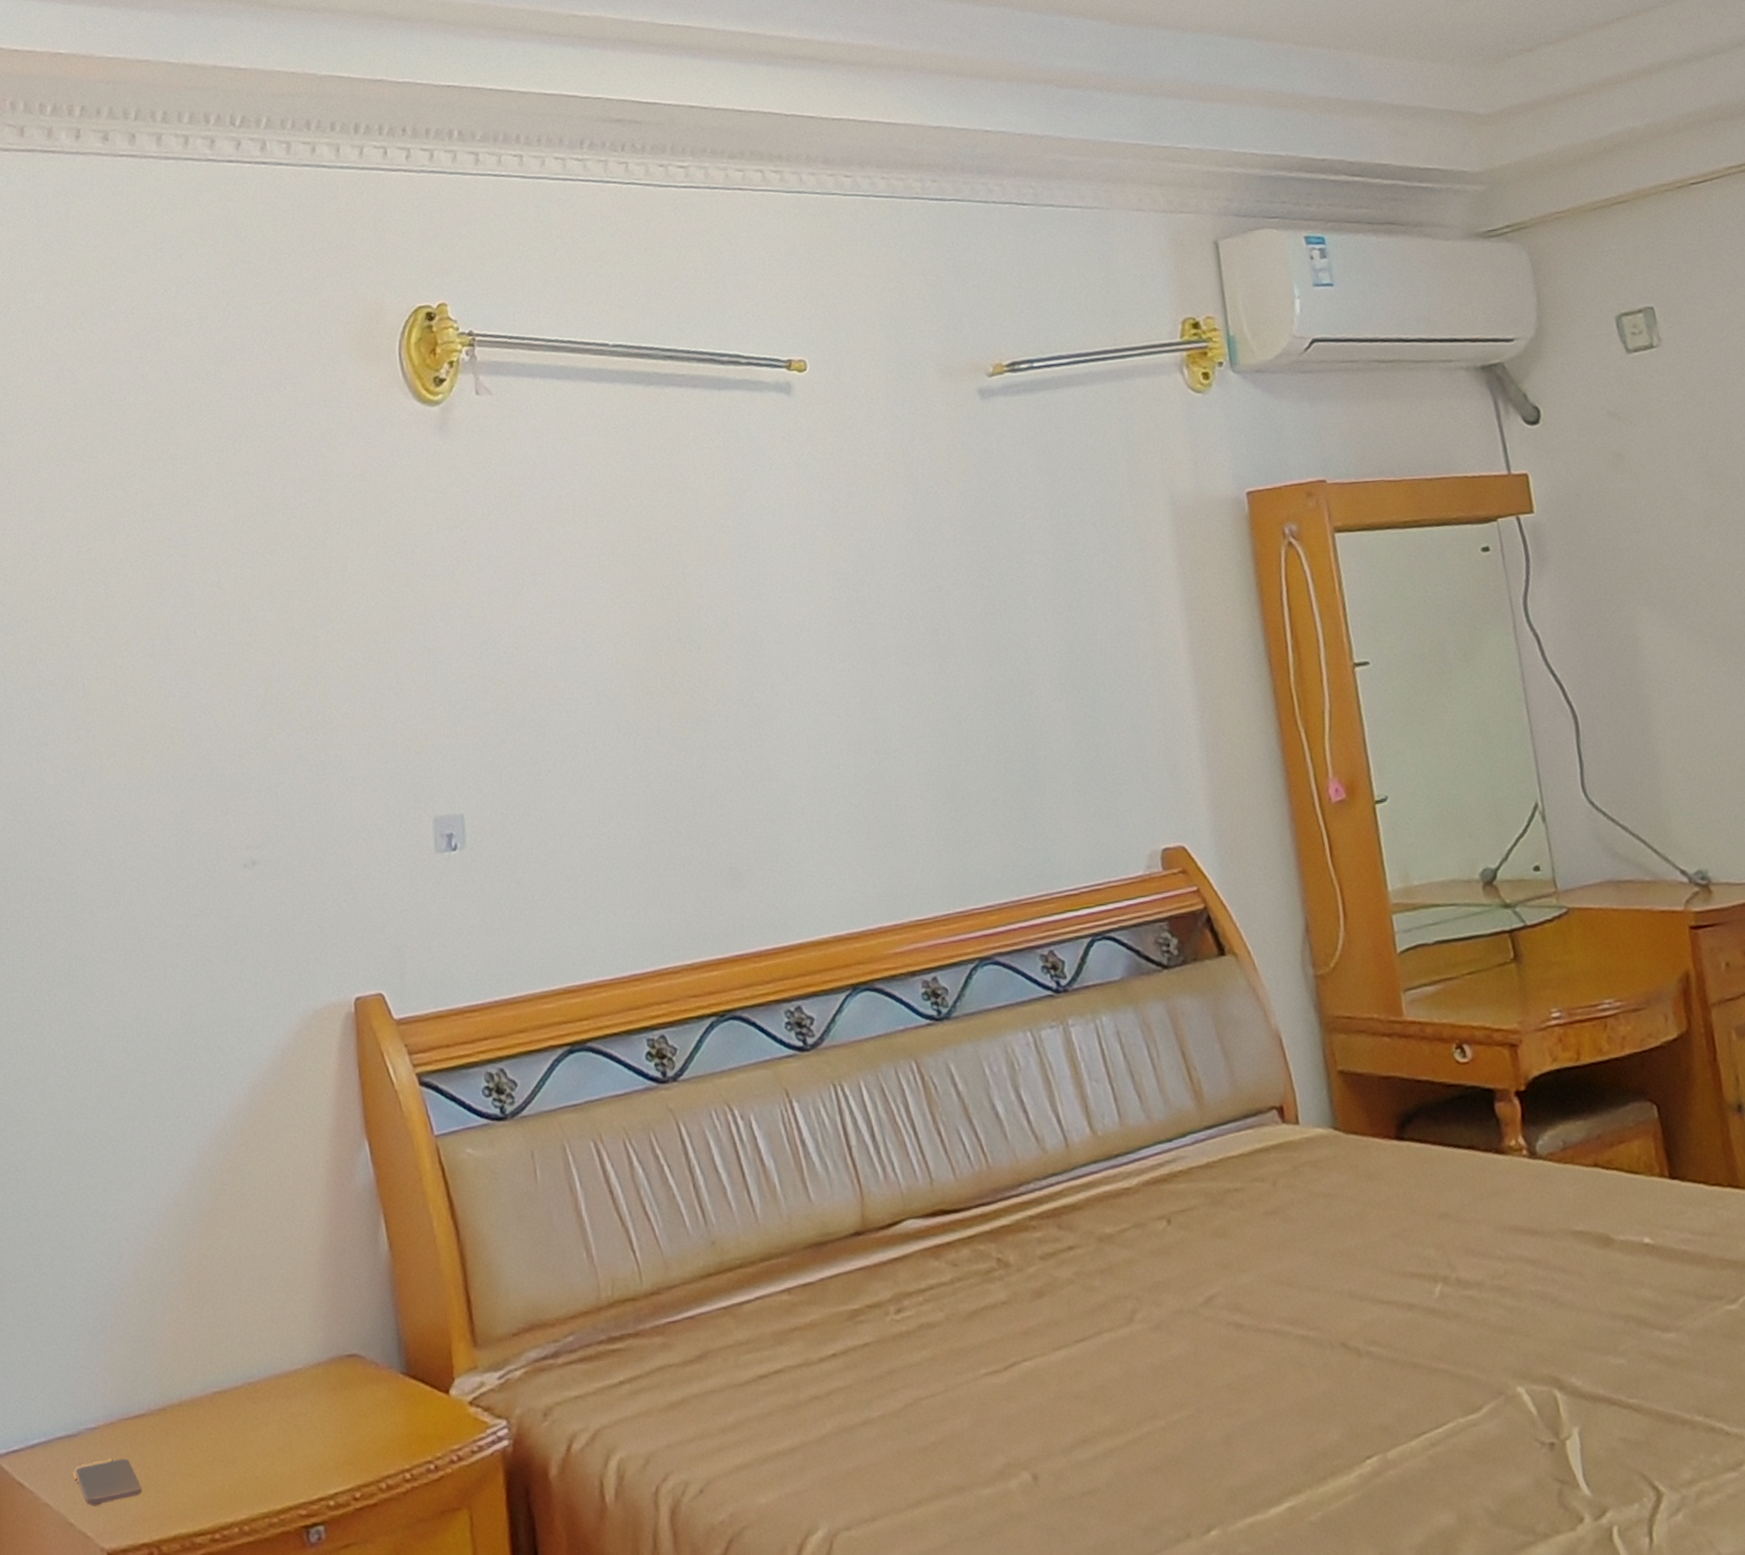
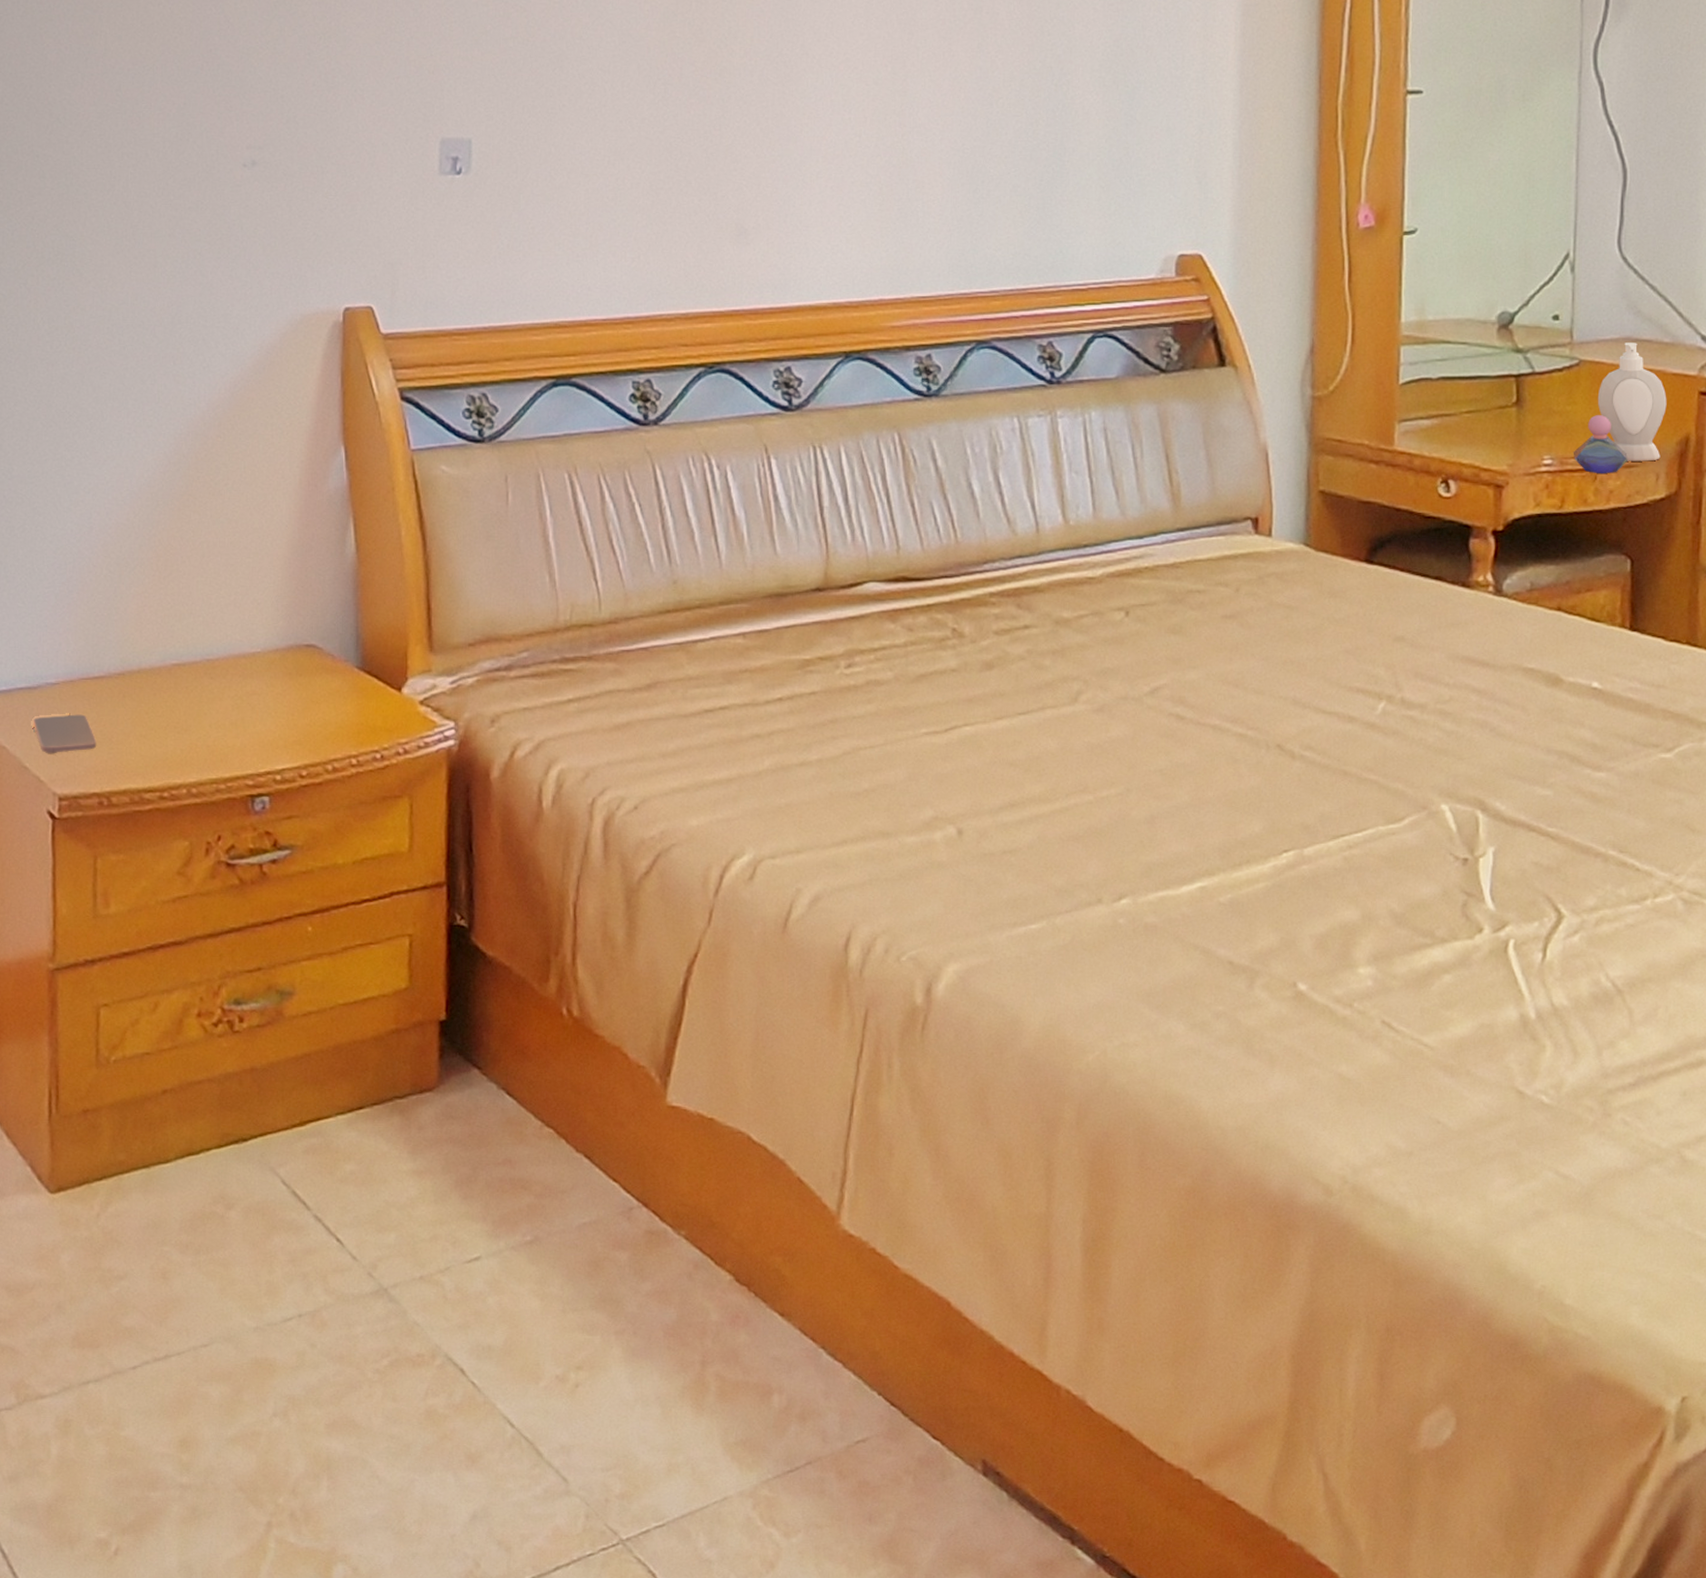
perfume bottle: none [1578,961,1635,1022] -> present [1573,415,1629,474]
soap bottle: none [1591,884,1665,1005] -> present [1597,343,1667,462]

